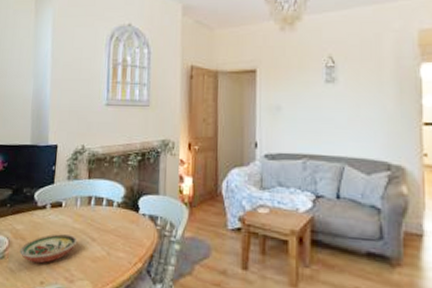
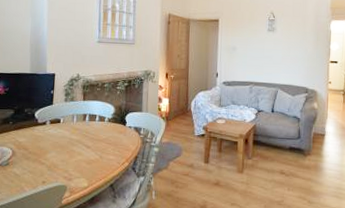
decorative bowl: present [20,234,78,264] -> none [23,144,75,168]

